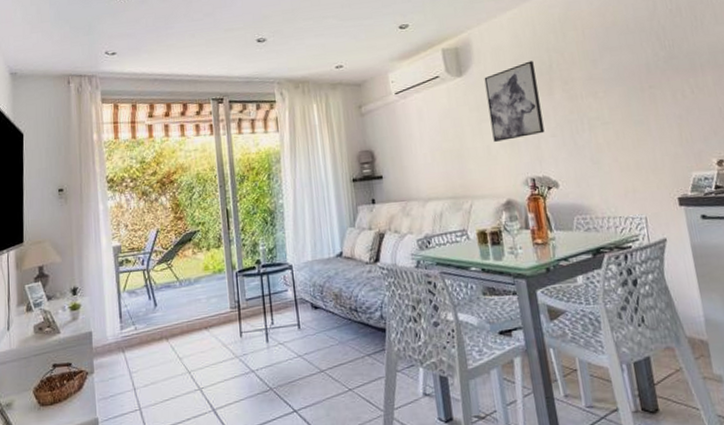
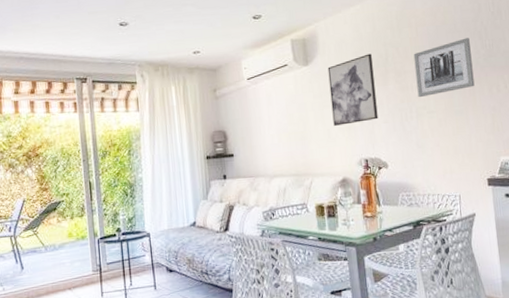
wall art: none [581,39,655,108] -> present [413,38,475,98]

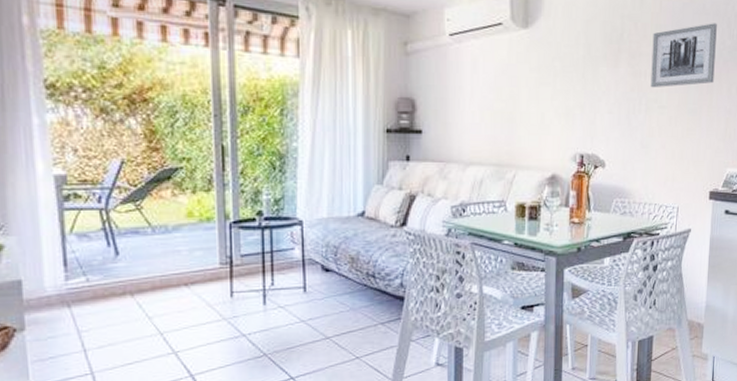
wall art: present [327,53,378,126] -> none [549,24,605,110]

